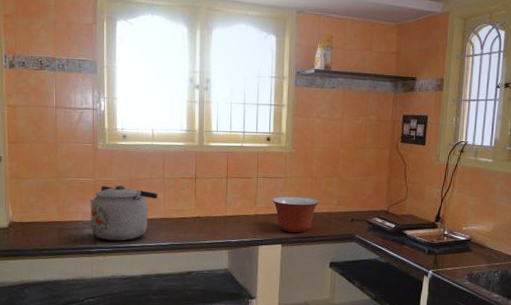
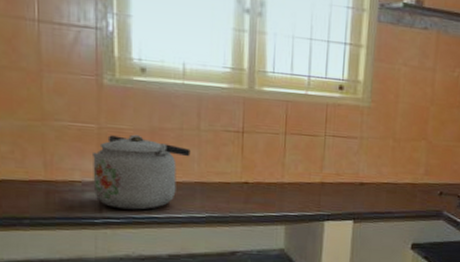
mixing bowl: present [272,196,320,233] -> none [343,161,402,207]

